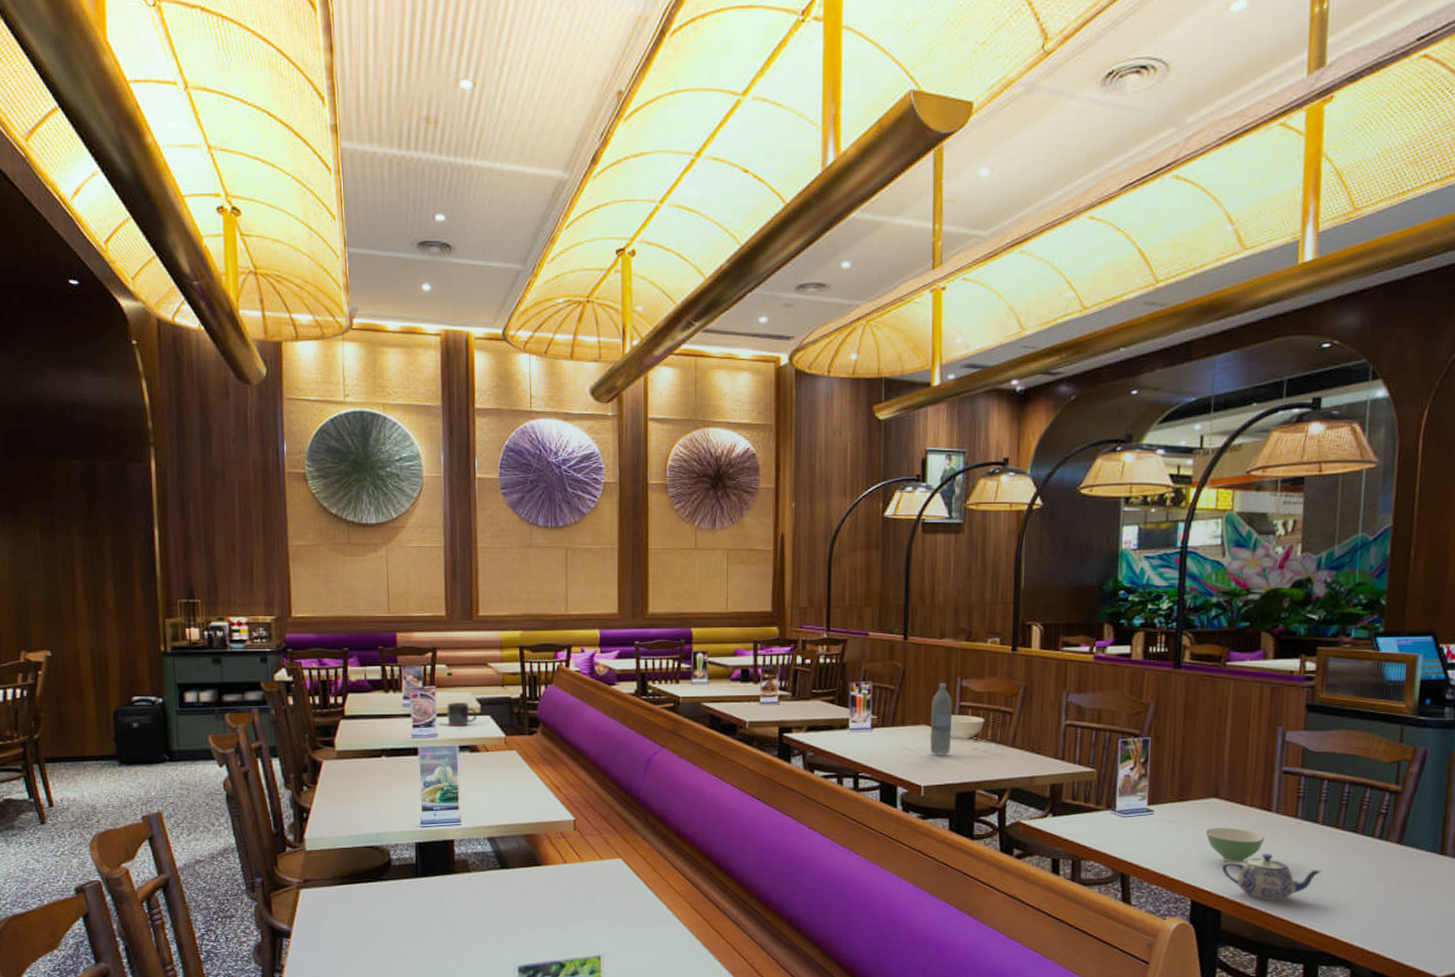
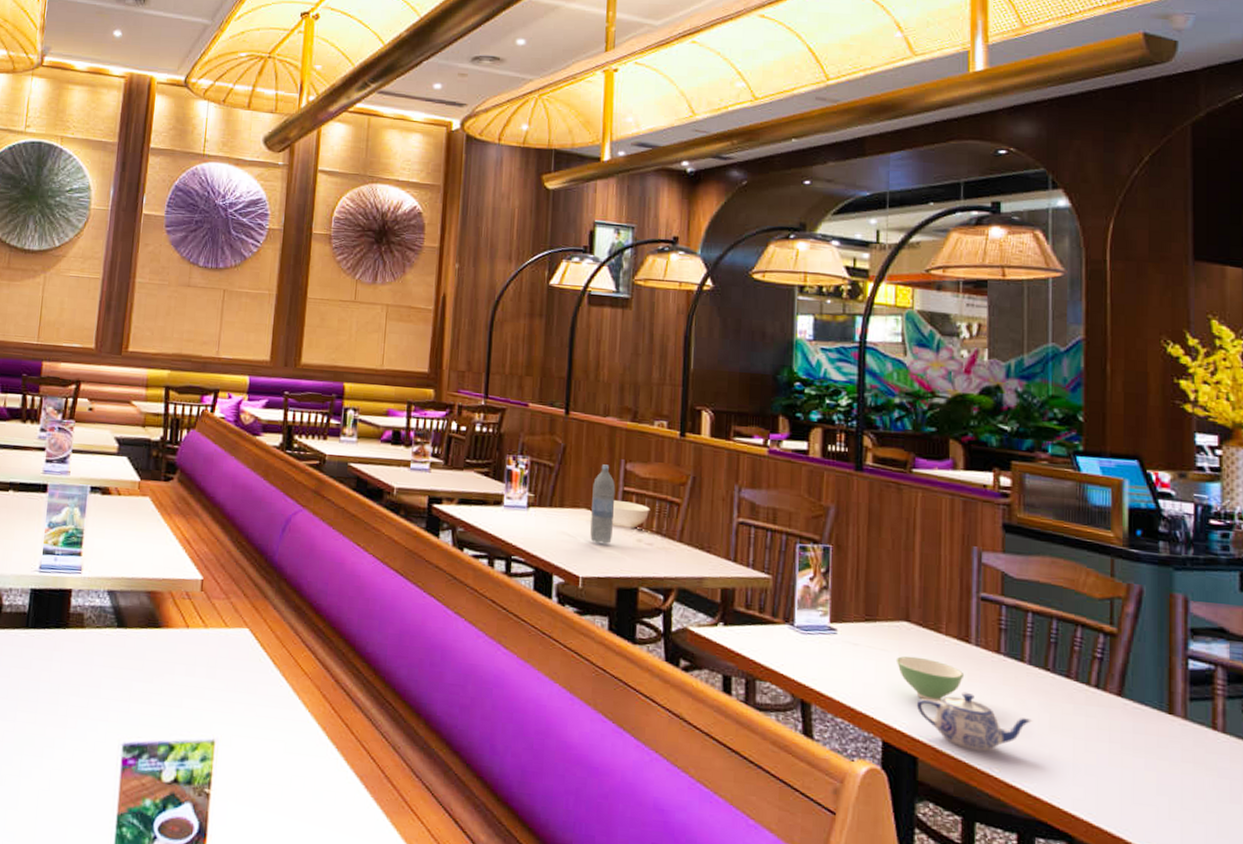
mug: present [447,703,477,727] -> none [82,439,114,466]

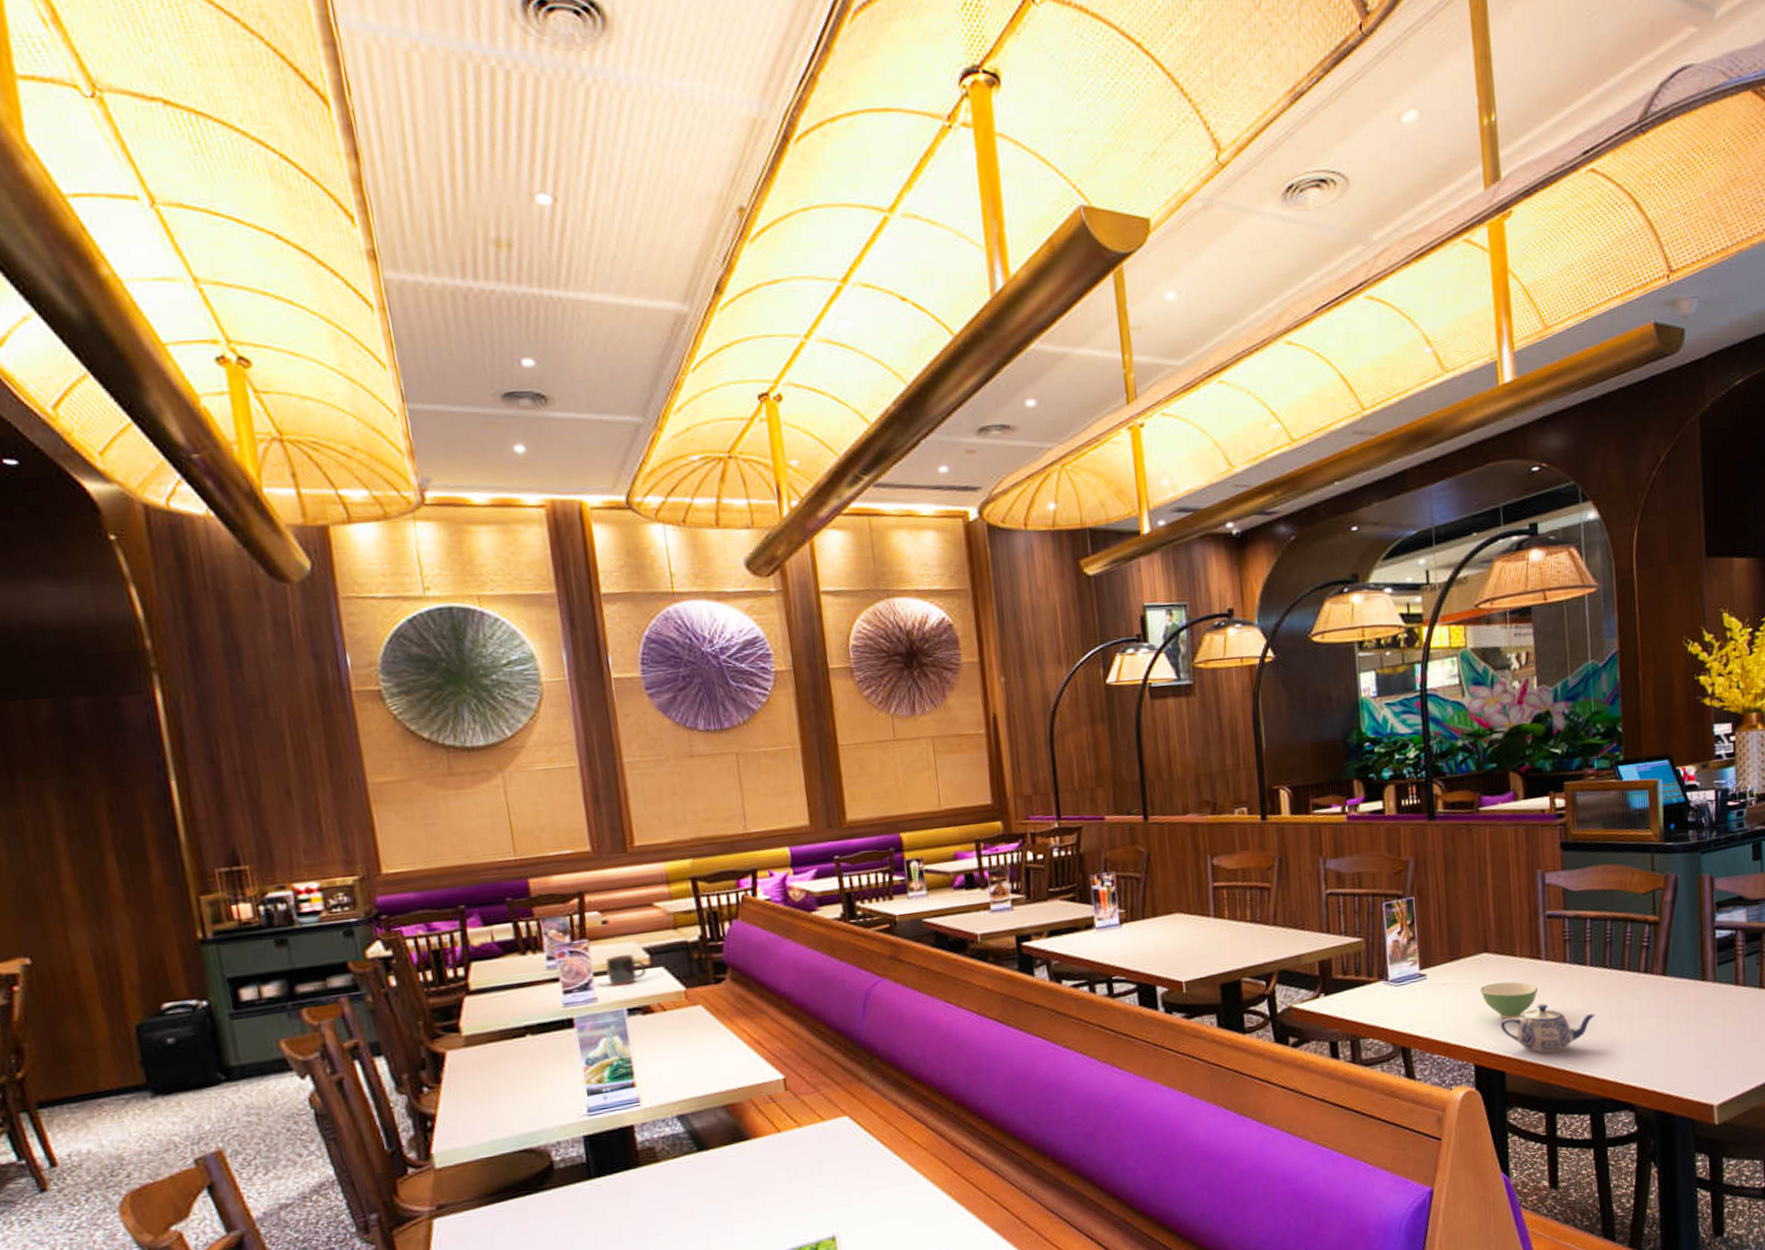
mug: none [82,439,114,466] -> present [605,954,647,987]
water bottle: present [590,464,616,545] -> none [1182,864,1209,946]
bowl: present [611,499,651,528] -> none [1204,896,1242,925]

